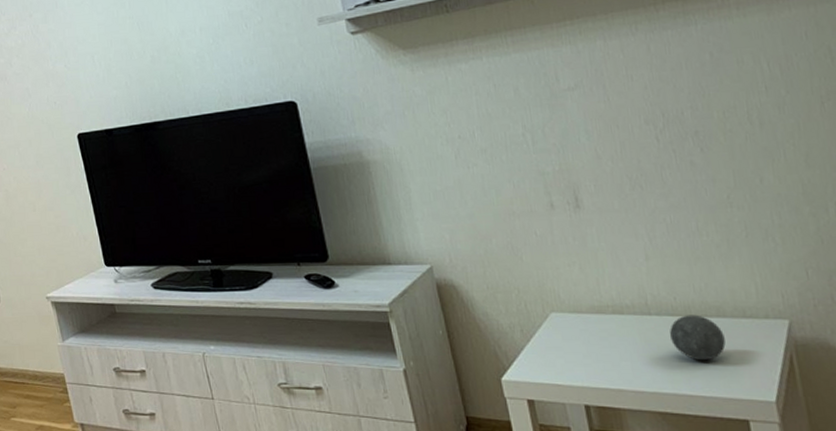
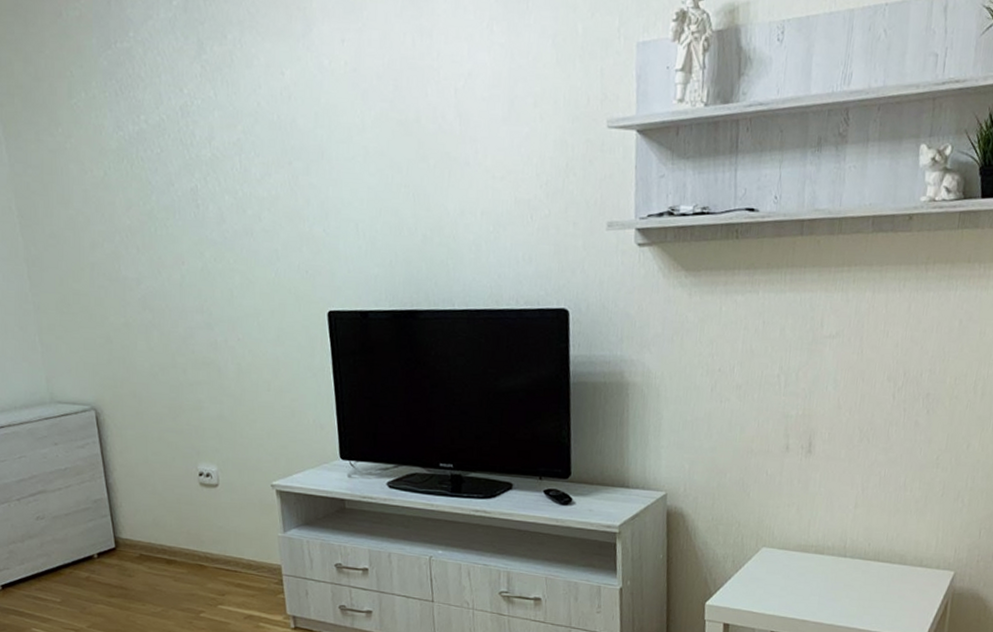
decorative ball: present [669,314,726,361] -> none [856,560,900,601]

